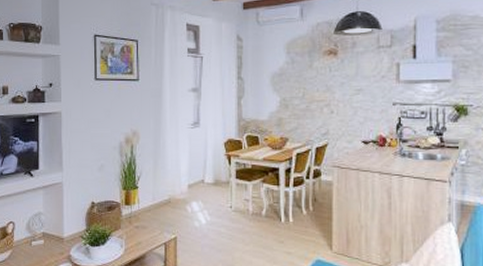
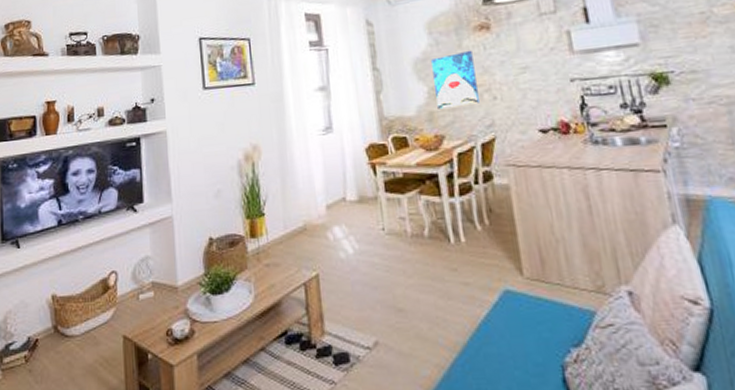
wall art: none [286,70,320,117] -> present [431,50,479,109]

